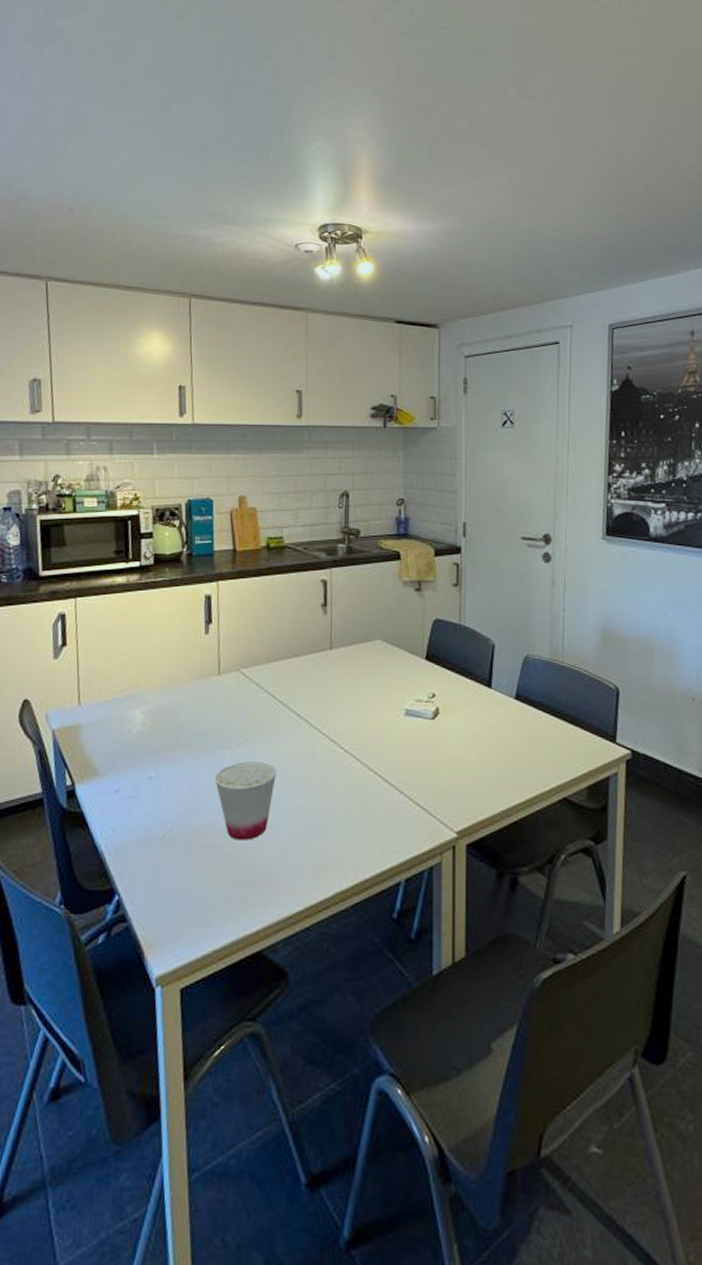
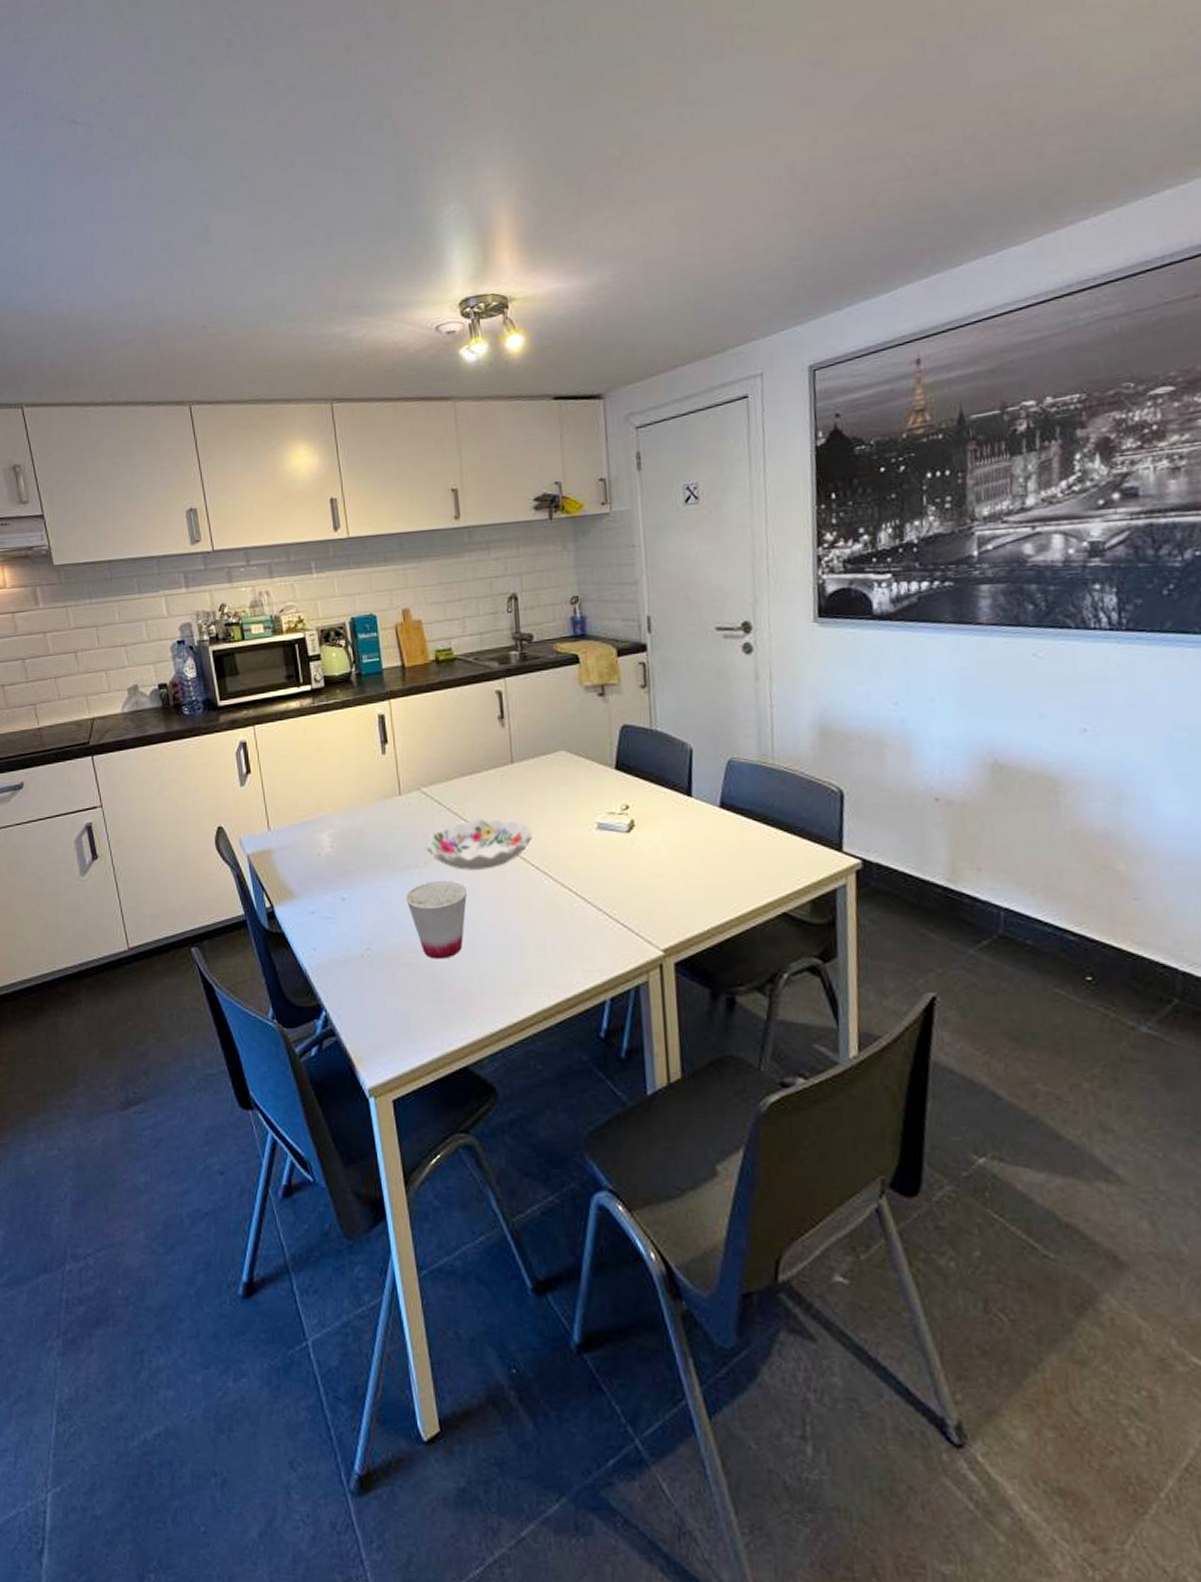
decorative bowl: none [240,700,344,751] -> present [426,817,532,870]

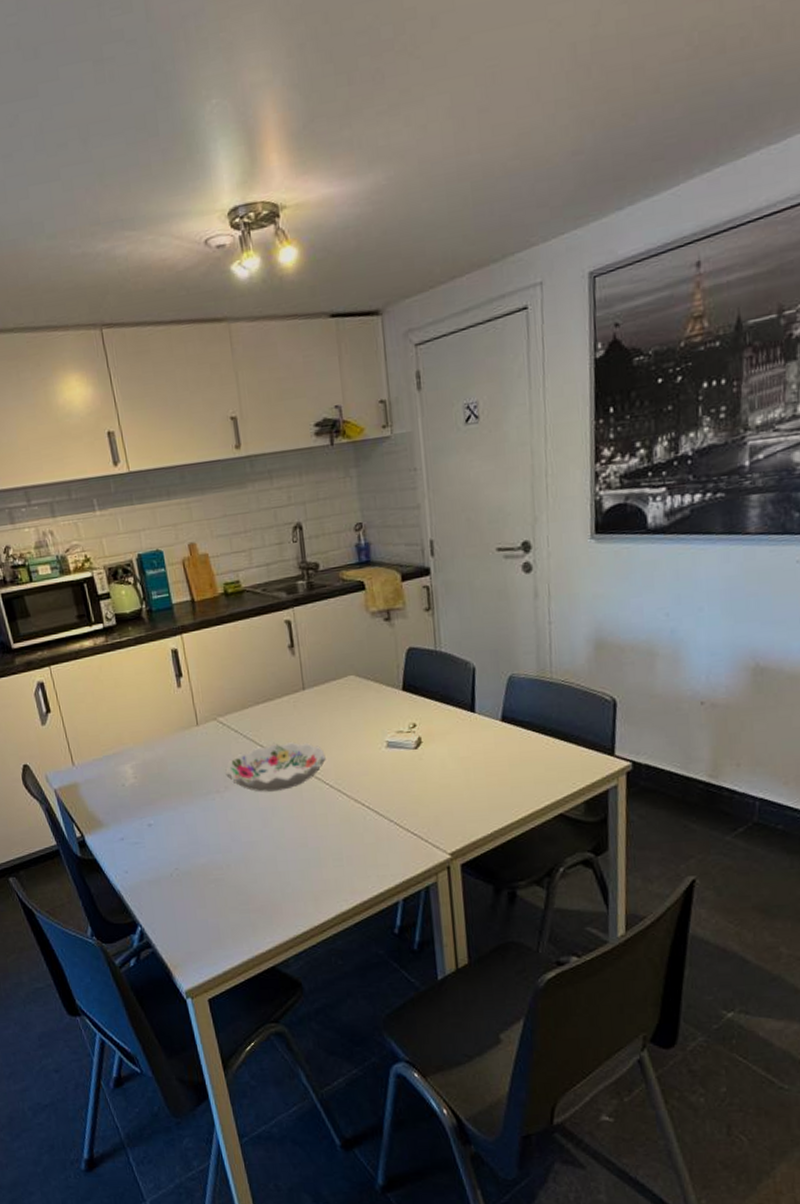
cup: present [406,881,467,959] -> none [209,802,267,874]

